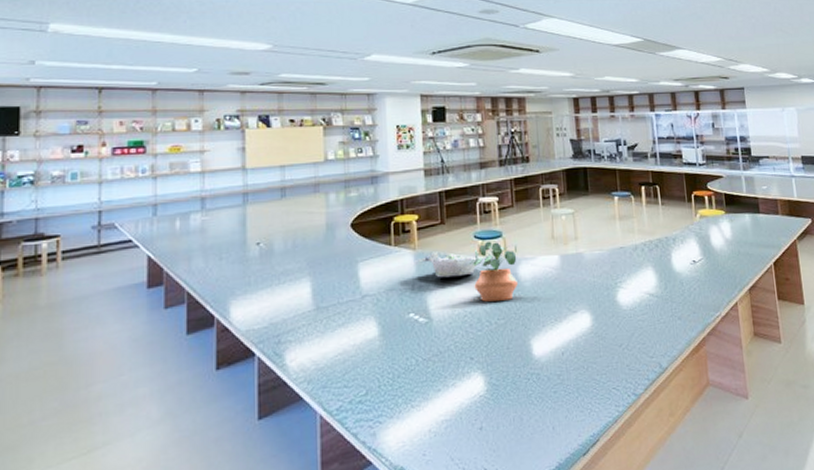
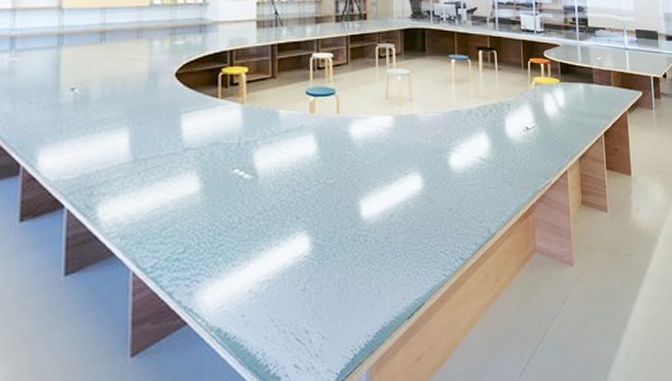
bowl: present [413,251,483,278] -> none [241,106,314,134]
potted plant: present [468,241,519,302] -> none [299,98,351,160]

